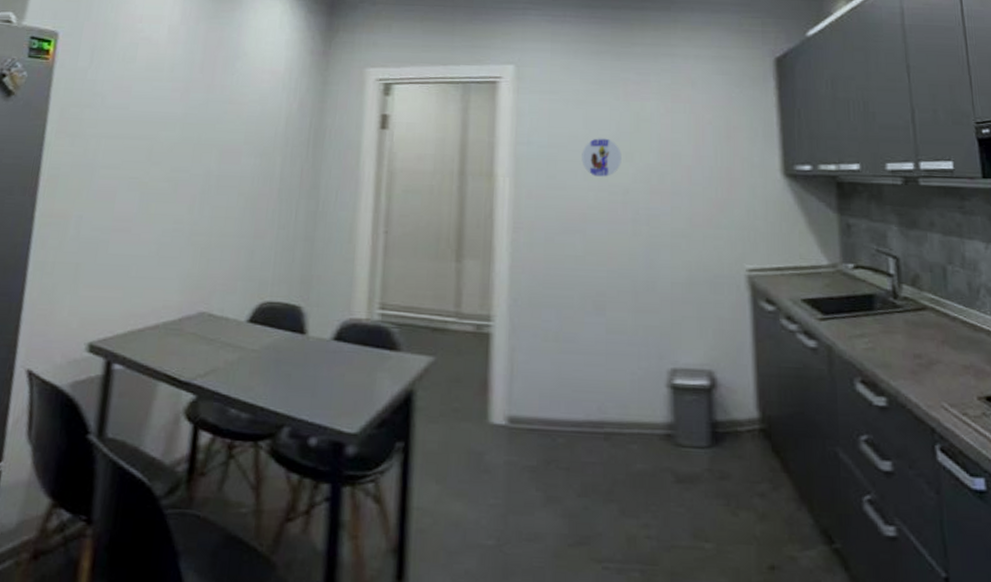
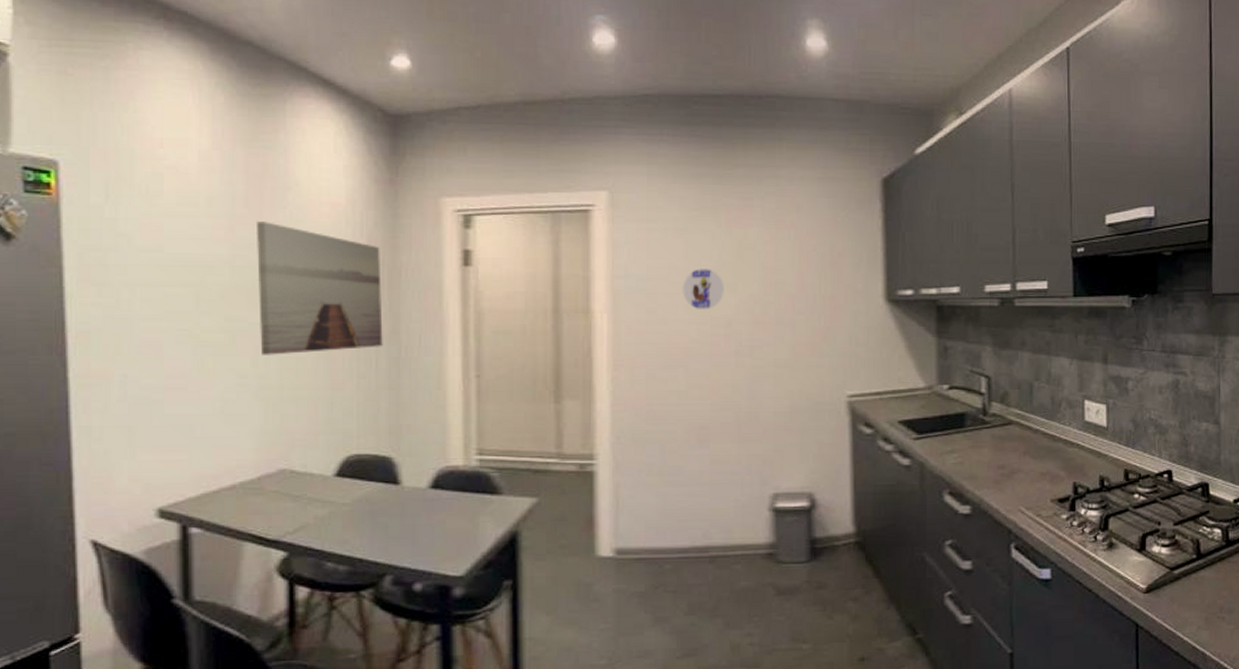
wall art: none [197,85,310,204] -> present [255,221,383,355]

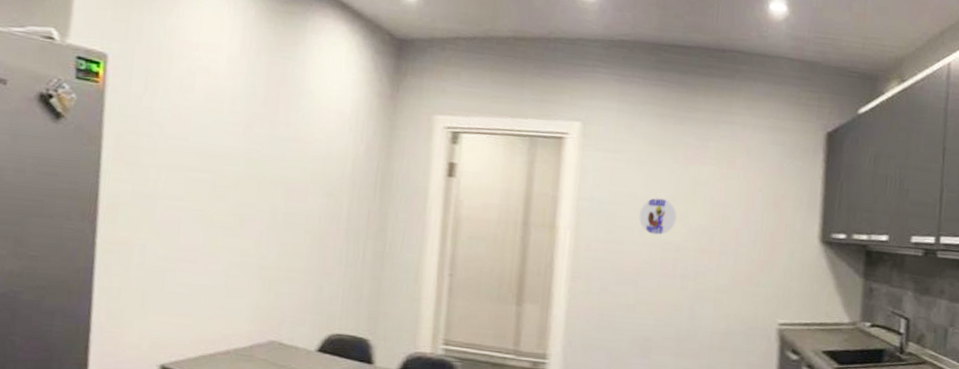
wall art: present [255,221,383,355] -> none [264,121,377,241]

